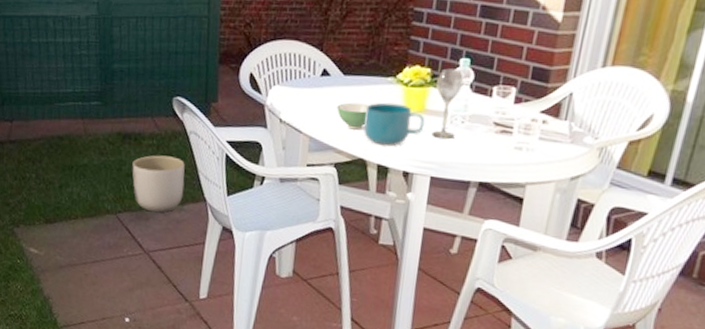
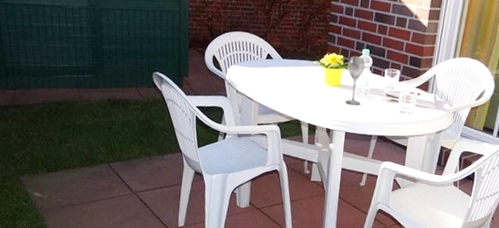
planter: present [132,155,185,213] -> none [121,117,164,162]
bowl: present [336,102,369,130] -> none [278,78,301,99]
cup: present [364,102,425,145] -> none [298,79,341,110]

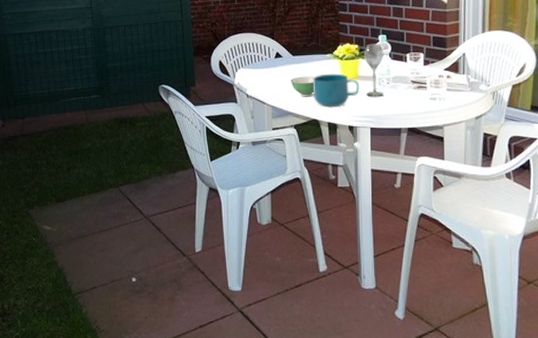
bowl: none [278,78,301,99] -> present [290,76,315,97]
cup: none [298,79,341,110] -> present [312,73,360,106]

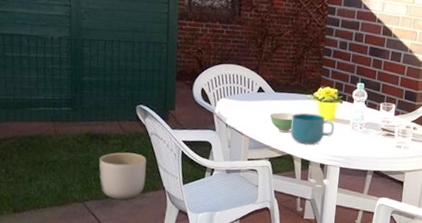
planter: none [129,134,174,182] -> present [99,152,147,200]
wineglass: present [364,43,384,97] -> none [339,89,360,140]

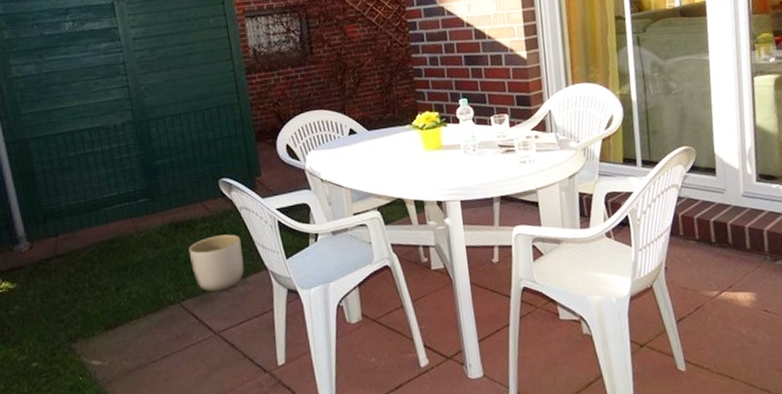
bowl: present [270,112,294,133] -> none [368,150,396,175]
cup: present [290,112,335,144] -> none [392,145,445,183]

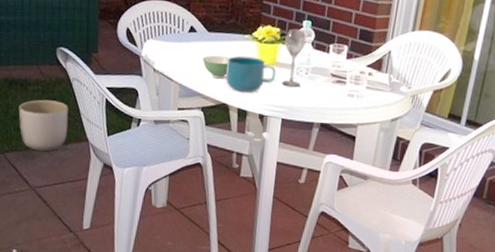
bowl: none [368,150,396,175] -> present [202,55,230,79]
cup: none [392,145,445,183] -> present [226,55,276,92]
wineglass: none [445,108,471,167] -> present [282,28,306,87]

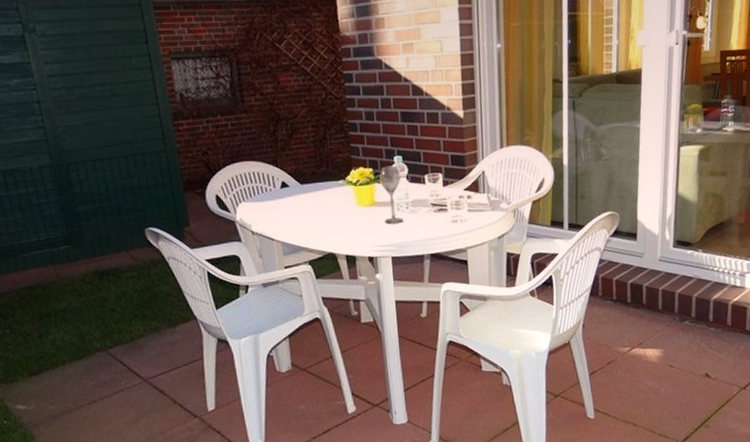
planter: present [18,99,69,152] -> none [114,283,173,341]
bowl: present [202,55,230,79] -> none [300,205,329,230]
cup: present [226,55,276,92] -> none [325,201,378,238]

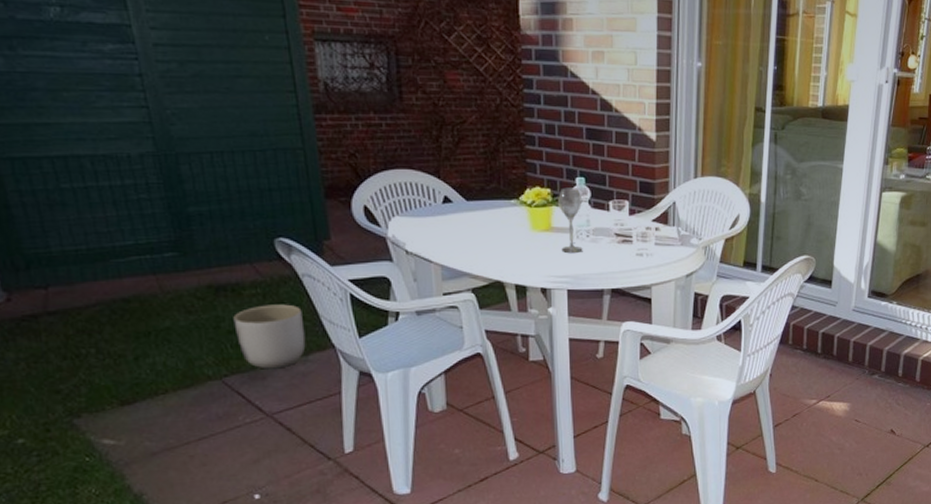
planter: none [114,283,173,341] -> present [233,304,306,370]

